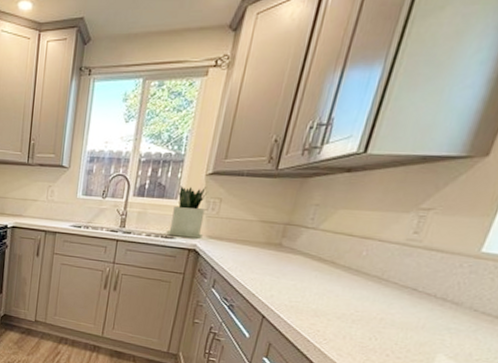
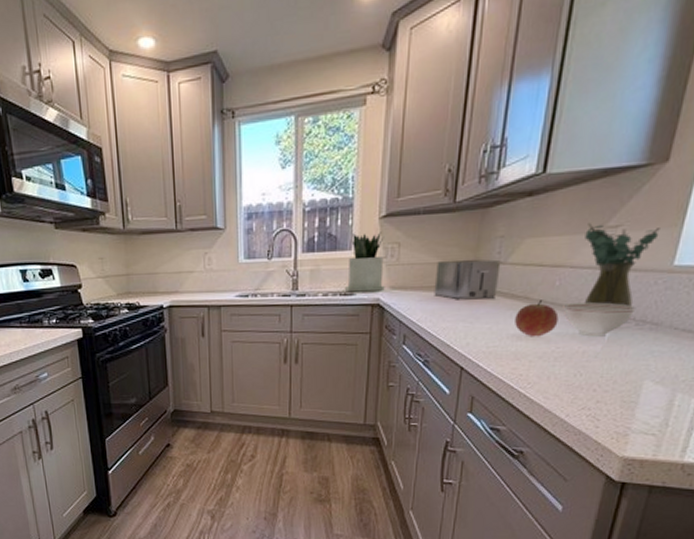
toaster: none [246,218,313,259] -> present [434,259,501,300]
fruit: none [318,266,362,299] -> present [515,300,559,337]
bowl: none [366,273,439,308] -> present [563,302,636,337]
vase: none [387,203,472,285] -> present [584,223,660,308]

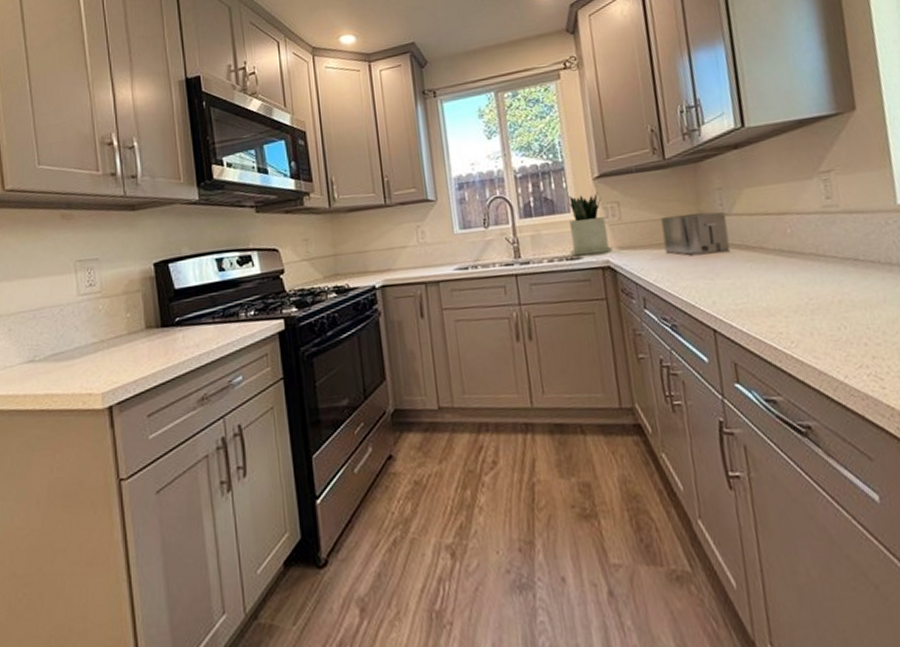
fruit: present [515,300,559,337] -> none [755,249,803,290]
bowl: present [563,302,636,337] -> none [801,247,878,285]
vase: present [584,223,660,308] -> none [800,170,873,250]

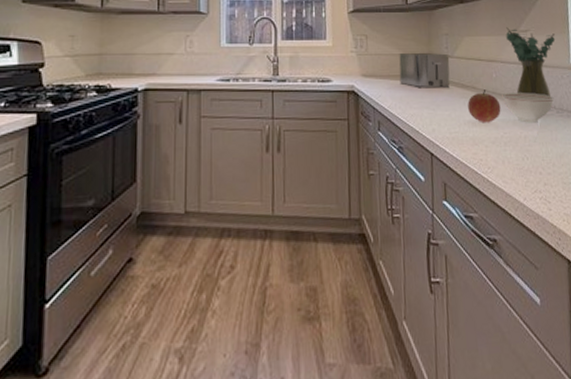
planter: present [568,192,614,256] -> none [321,25,359,79]
fruit: none [755,249,803,290] -> present [467,90,501,124]
vase: none [800,170,873,250] -> present [506,27,556,97]
bowl: none [801,247,878,285] -> present [502,93,554,123]

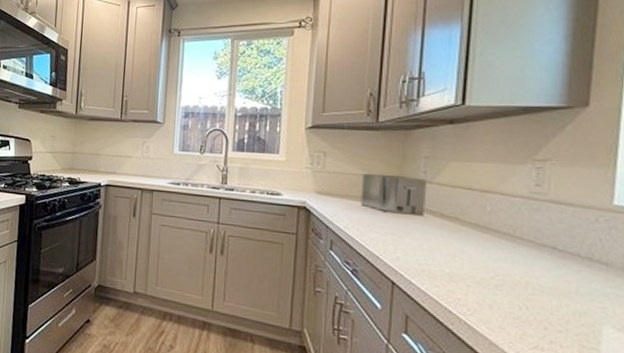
fruit: present [467,90,501,124] -> none [447,223,494,261]
bowl: present [502,93,554,123] -> none [497,230,580,270]
vase: present [506,27,556,97] -> none [512,154,592,243]

